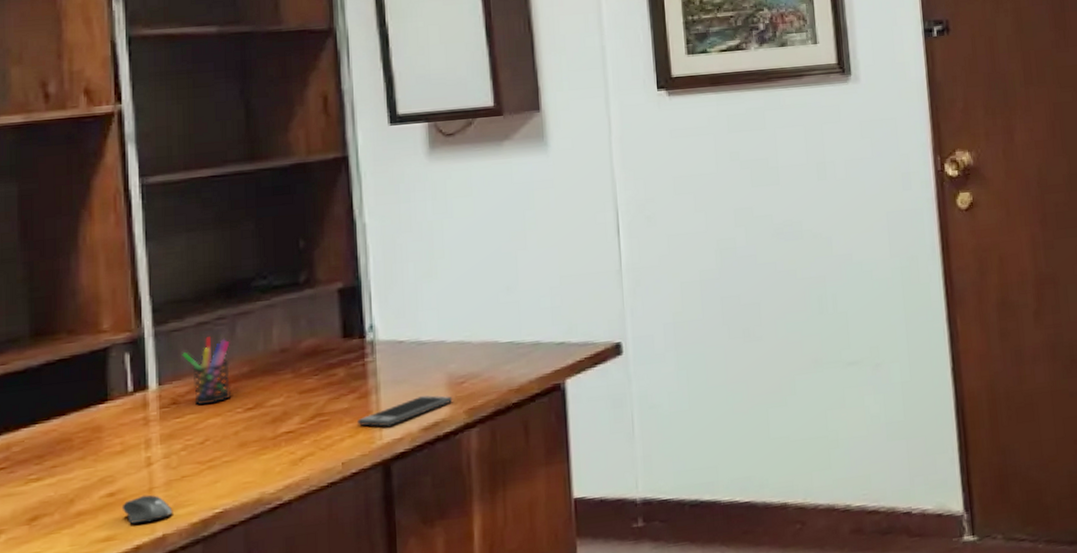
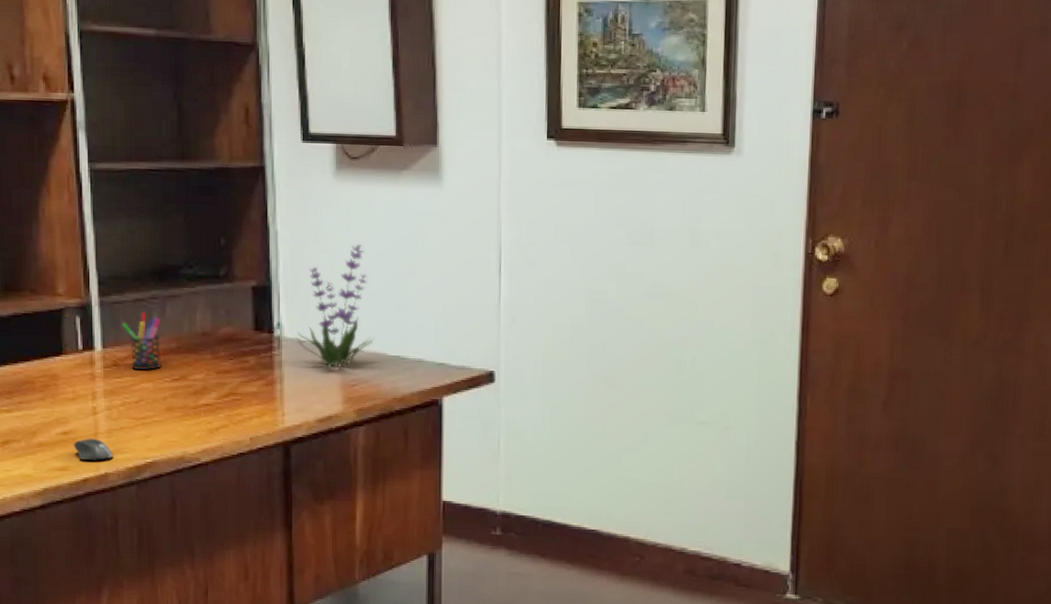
smartphone: present [356,395,453,427] -> none [263,391,345,413]
plant: none [392,226,483,368] -> present [296,245,375,369]

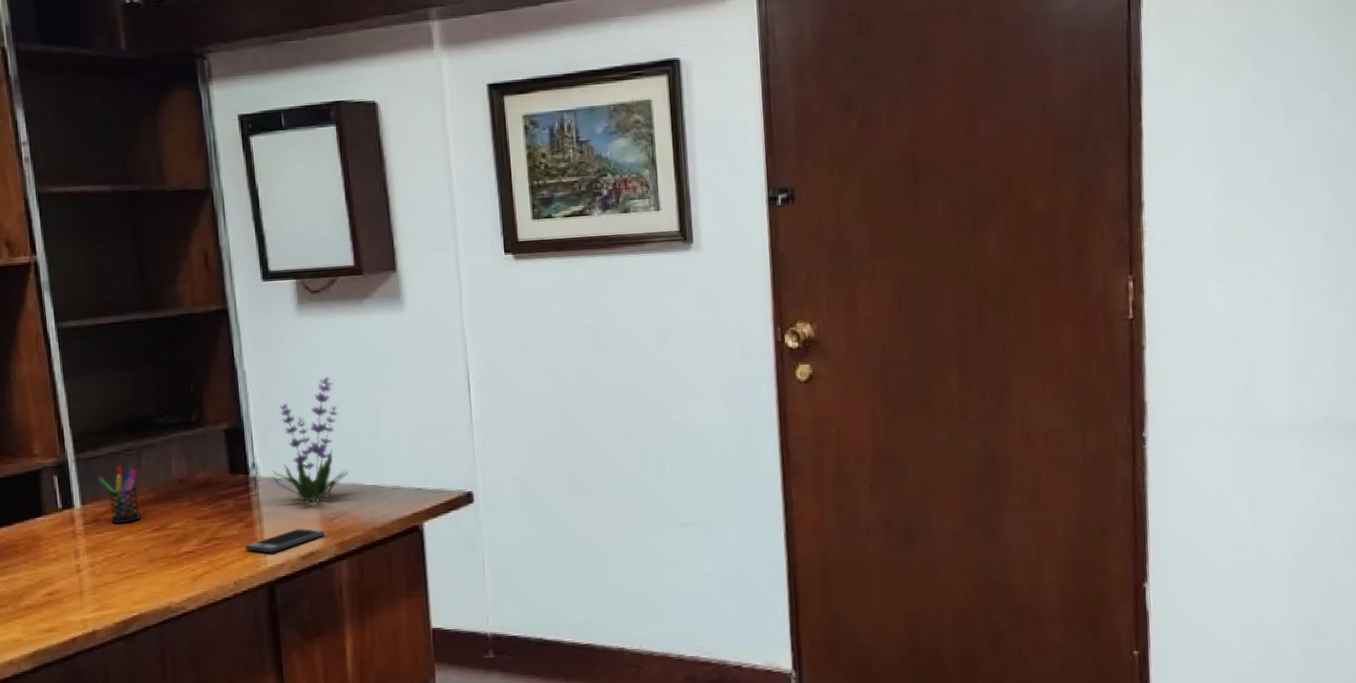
computer mouse: present [73,438,113,460] -> none [59,596,100,619]
smartphone: none [263,391,345,413] -> present [244,528,325,553]

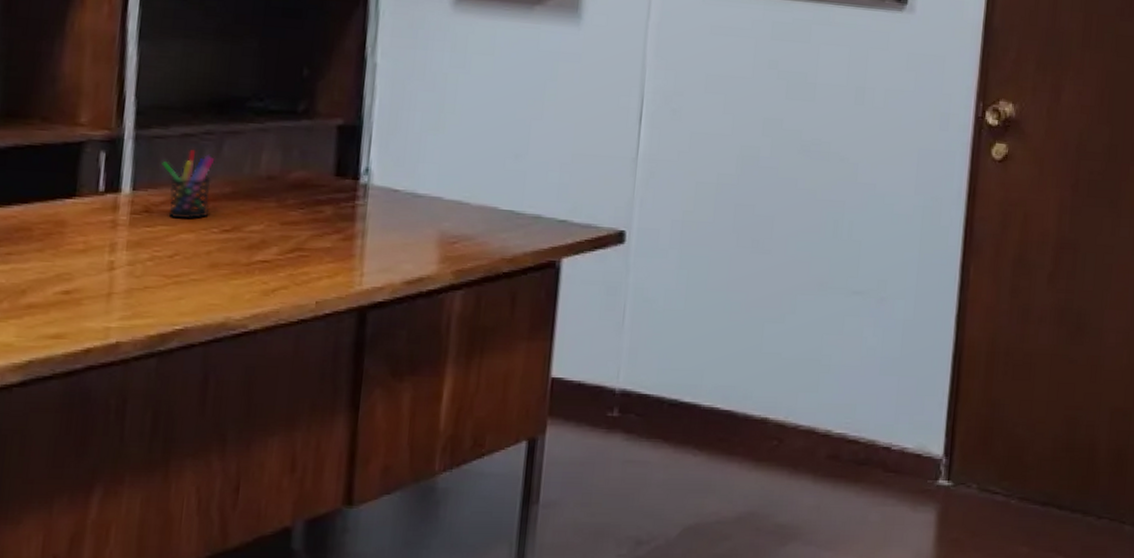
smartphone: present [244,528,325,553] -> none [337,248,442,274]
plant: present [271,377,350,505] -> none [387,84,485,223]

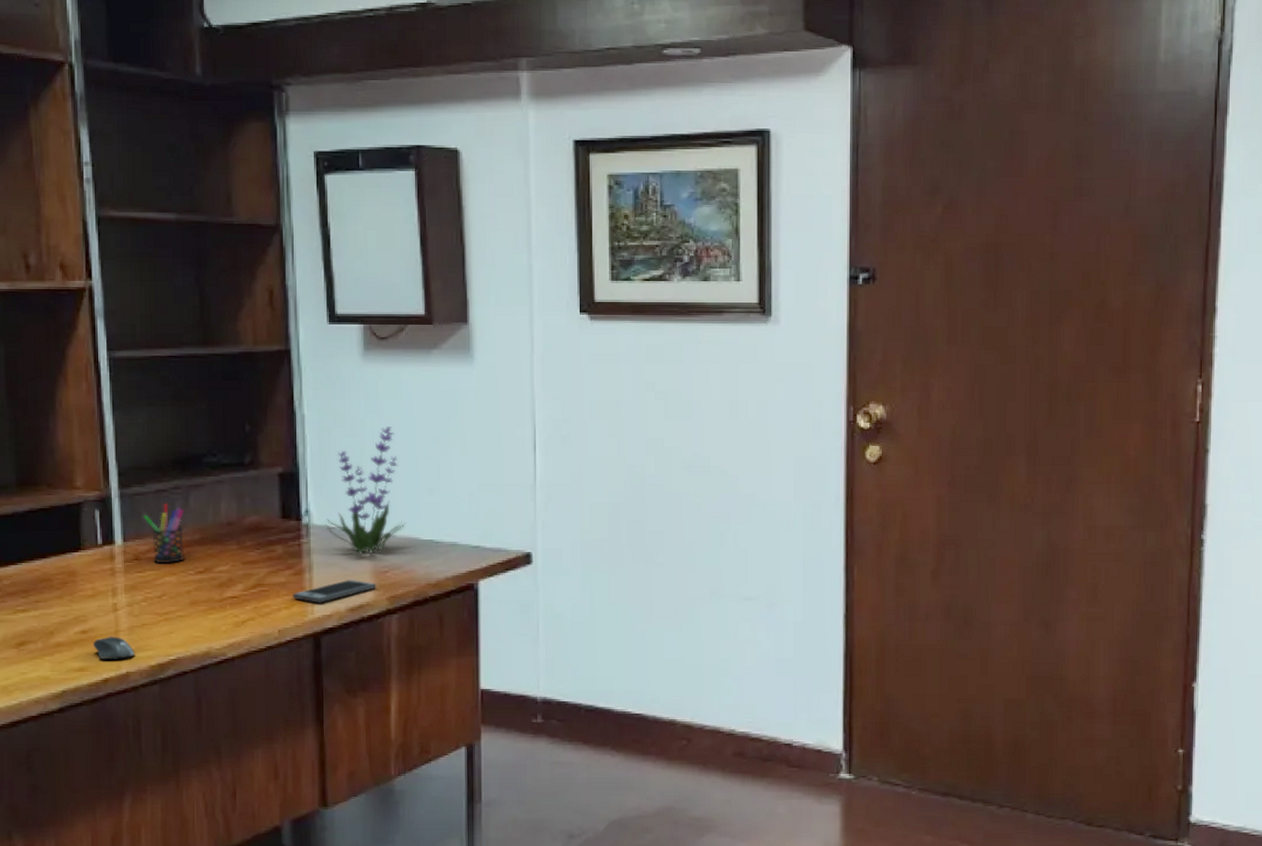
computer mouse: none [76,299,131,326] -> present [92,636,135,659]
smartphone: none [337,248,442,274] -> present [292,579,377,603]
plant: none [387,84,485,223] -> present [325,427,407,556]

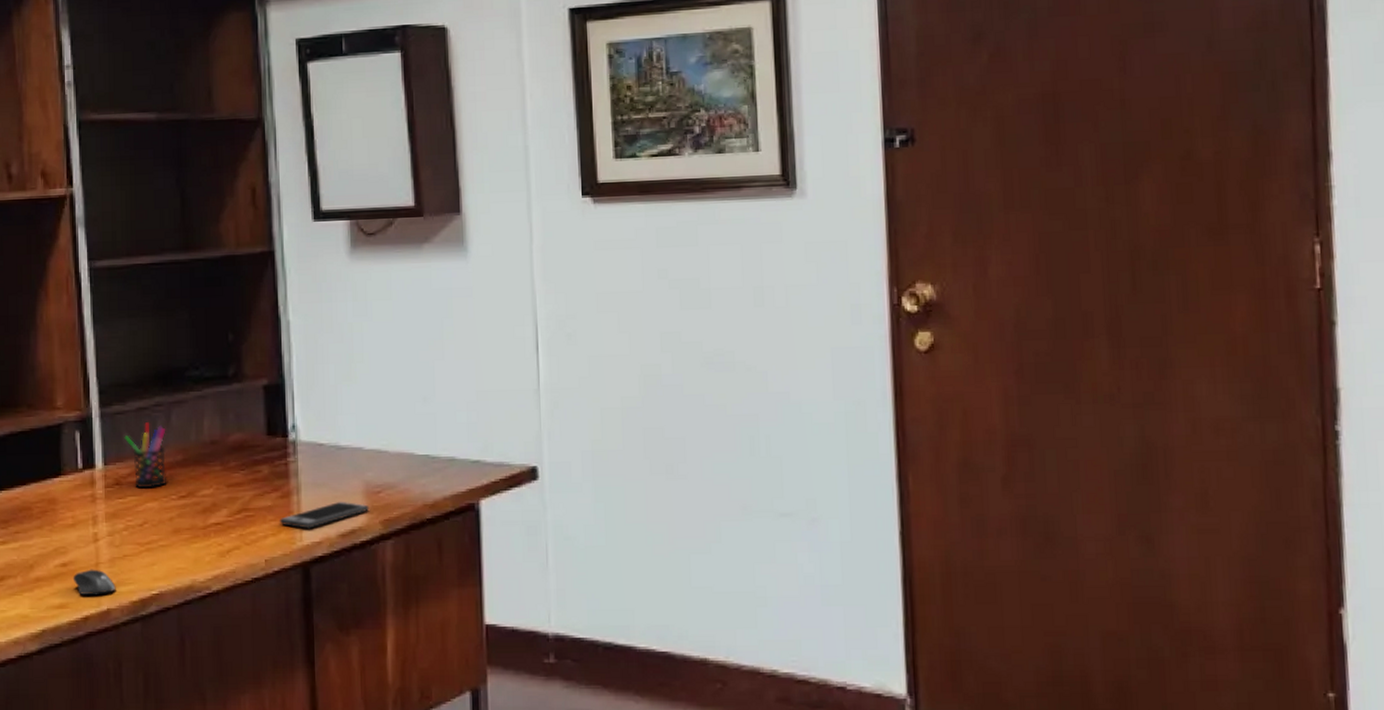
plant: present [325,427,407,556] -> none [313,330,400,475]

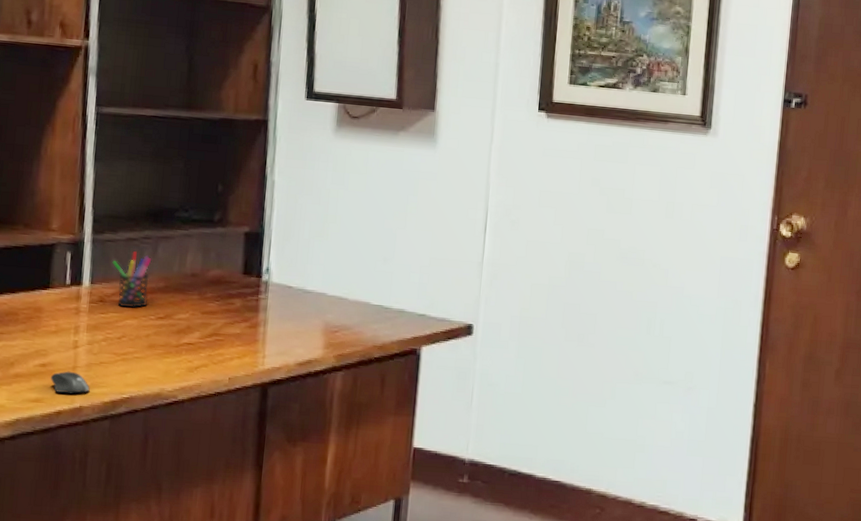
smartphone: present [279,501,370,529] -> none [245,335,326,356]

